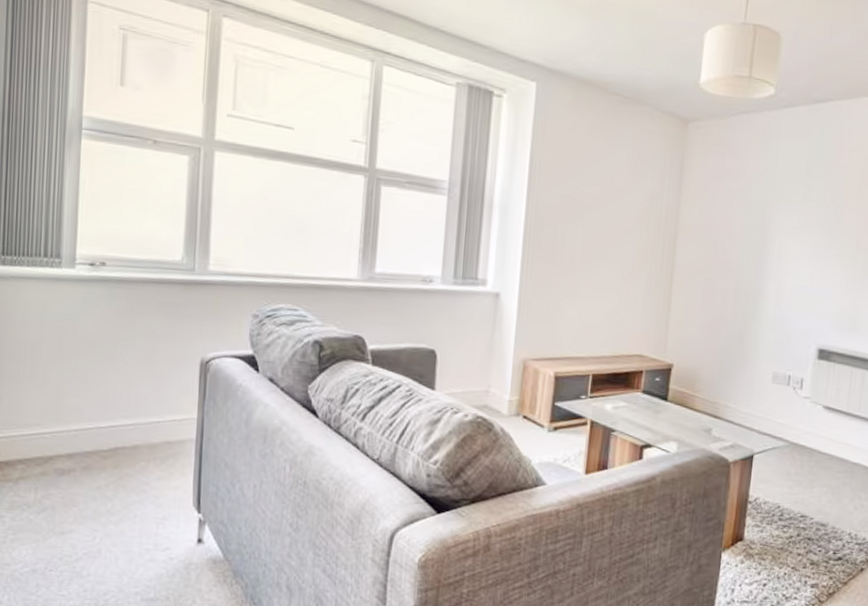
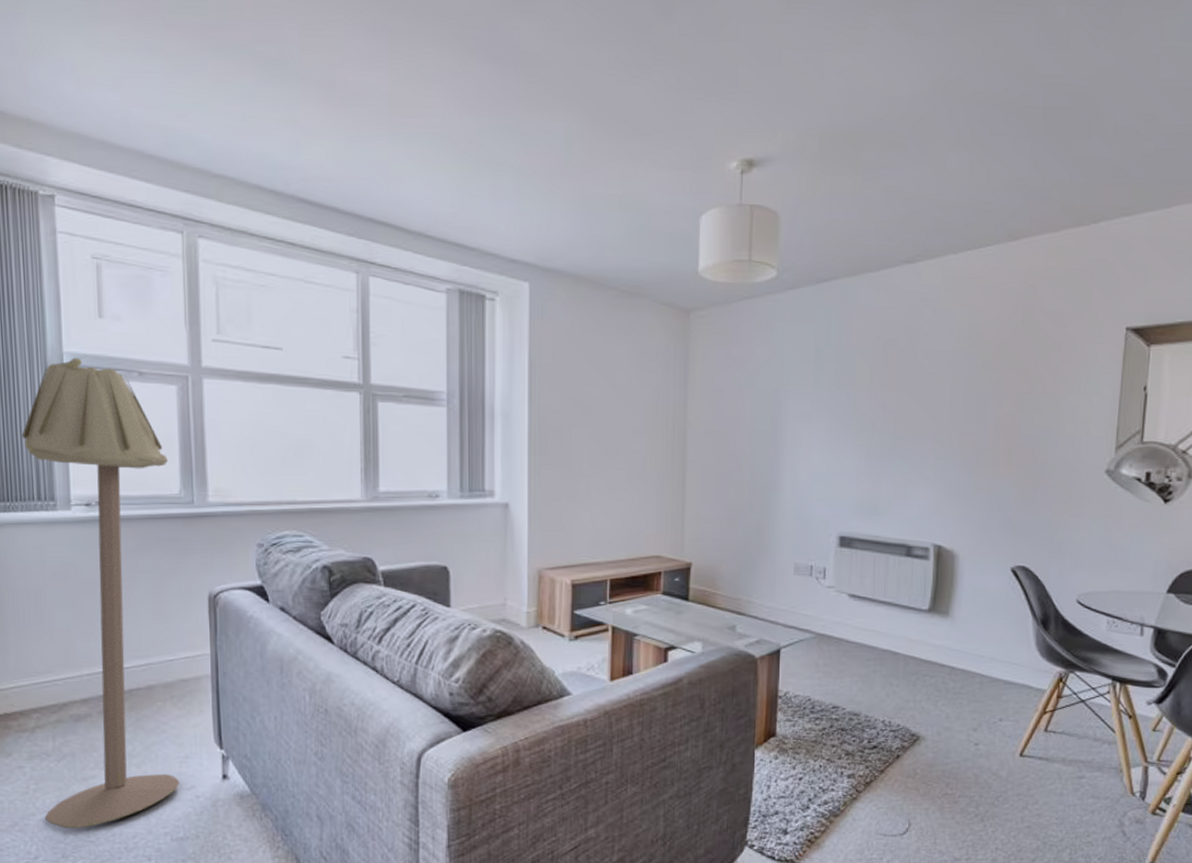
floor lamp: none [20,122,174,582] -> present [21,357,180,829]

